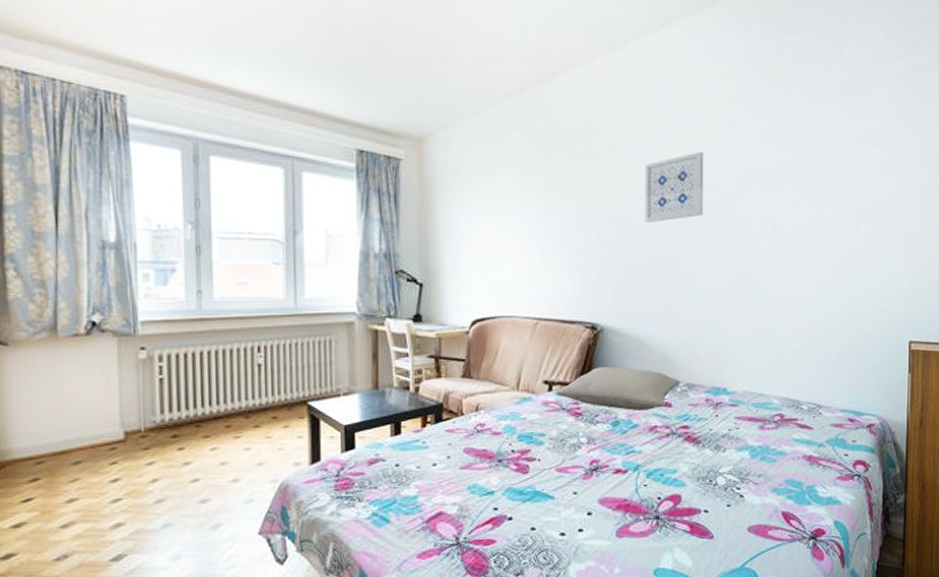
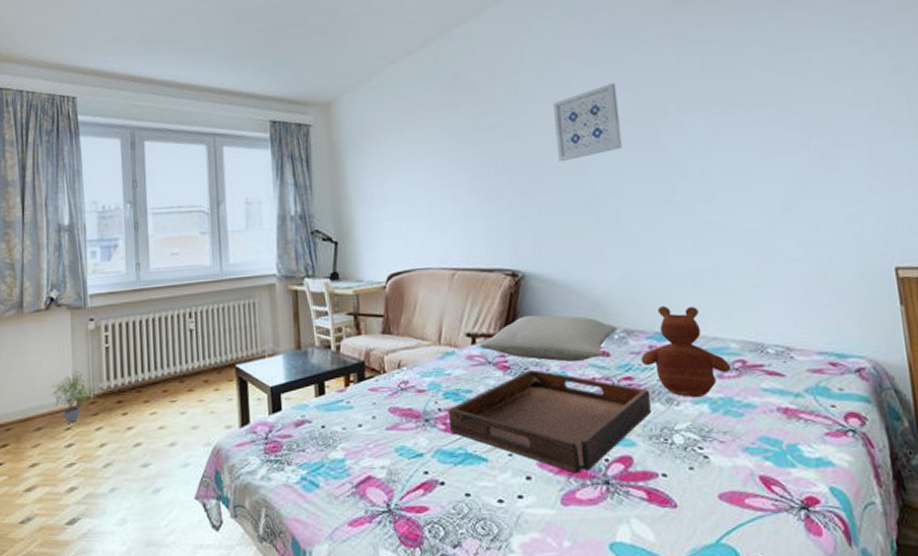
potted plant: none [92,401,148,458] -> present [50,370,96,424]
serving tray: none [520,416,701,510] -> present [448,369,651,474]
toy: none [698,364,771,446] -> present [640,306,731,398]

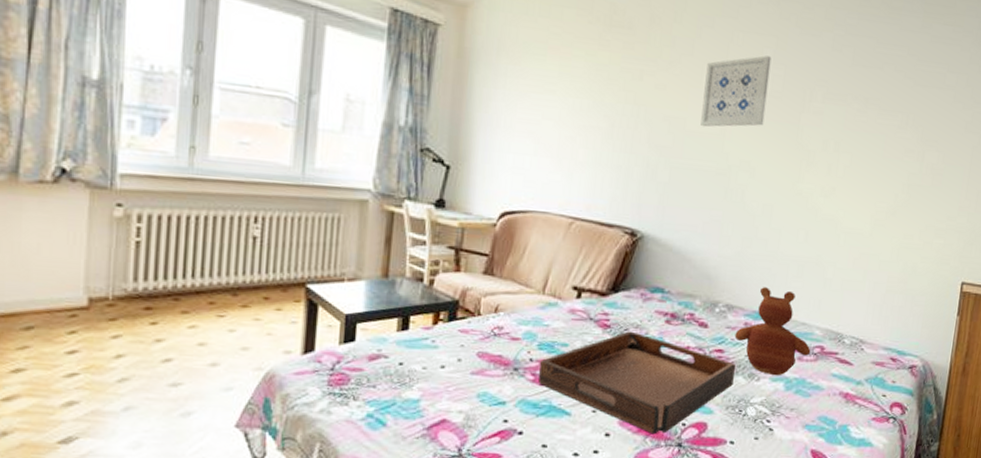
potted plant: present [50,370,96,424] -> none [51,263,117,326]
pillow: present [479,315,616,362] -> none [584,277,719,329]

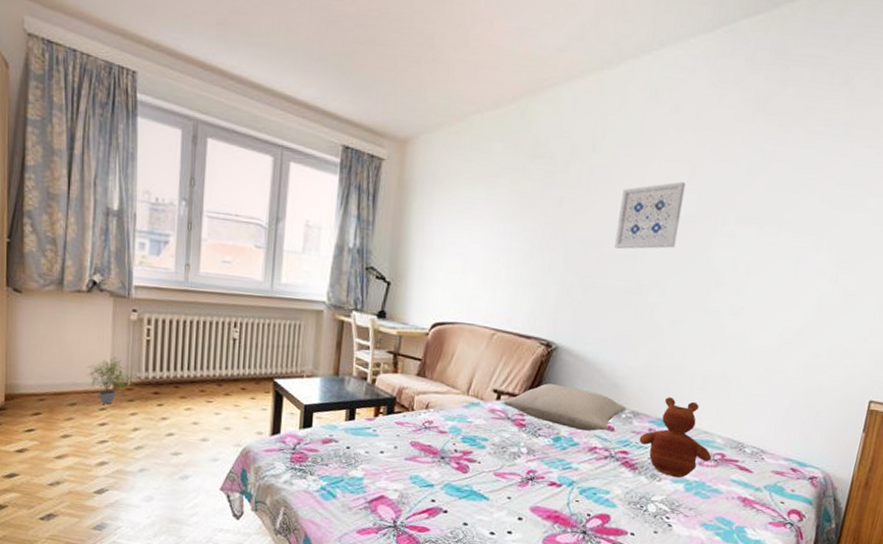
potted plant: none [51,263,117,326] -> present [87,356,134,405]
serving tray: present [538,331,735,435] -> none [461,430,639,522]
pillow: none [584,277,719,329] -> present [502,383,626,431]

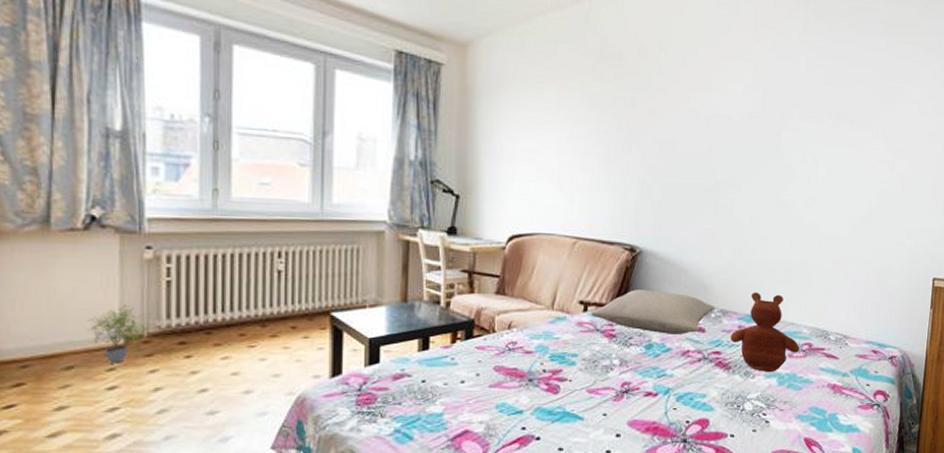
wall art: present [614,182,686,249] -> none [689,79,751,148]

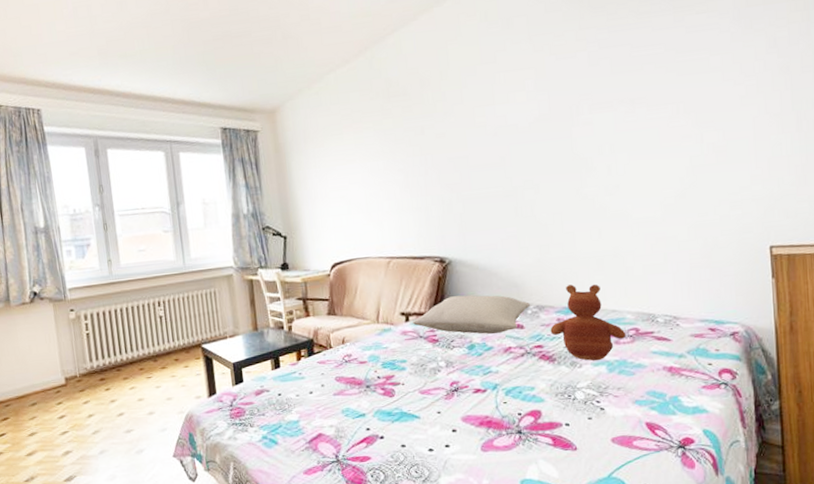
potted plant: present [87,304,152,364] -> none [41,353,81,399]

